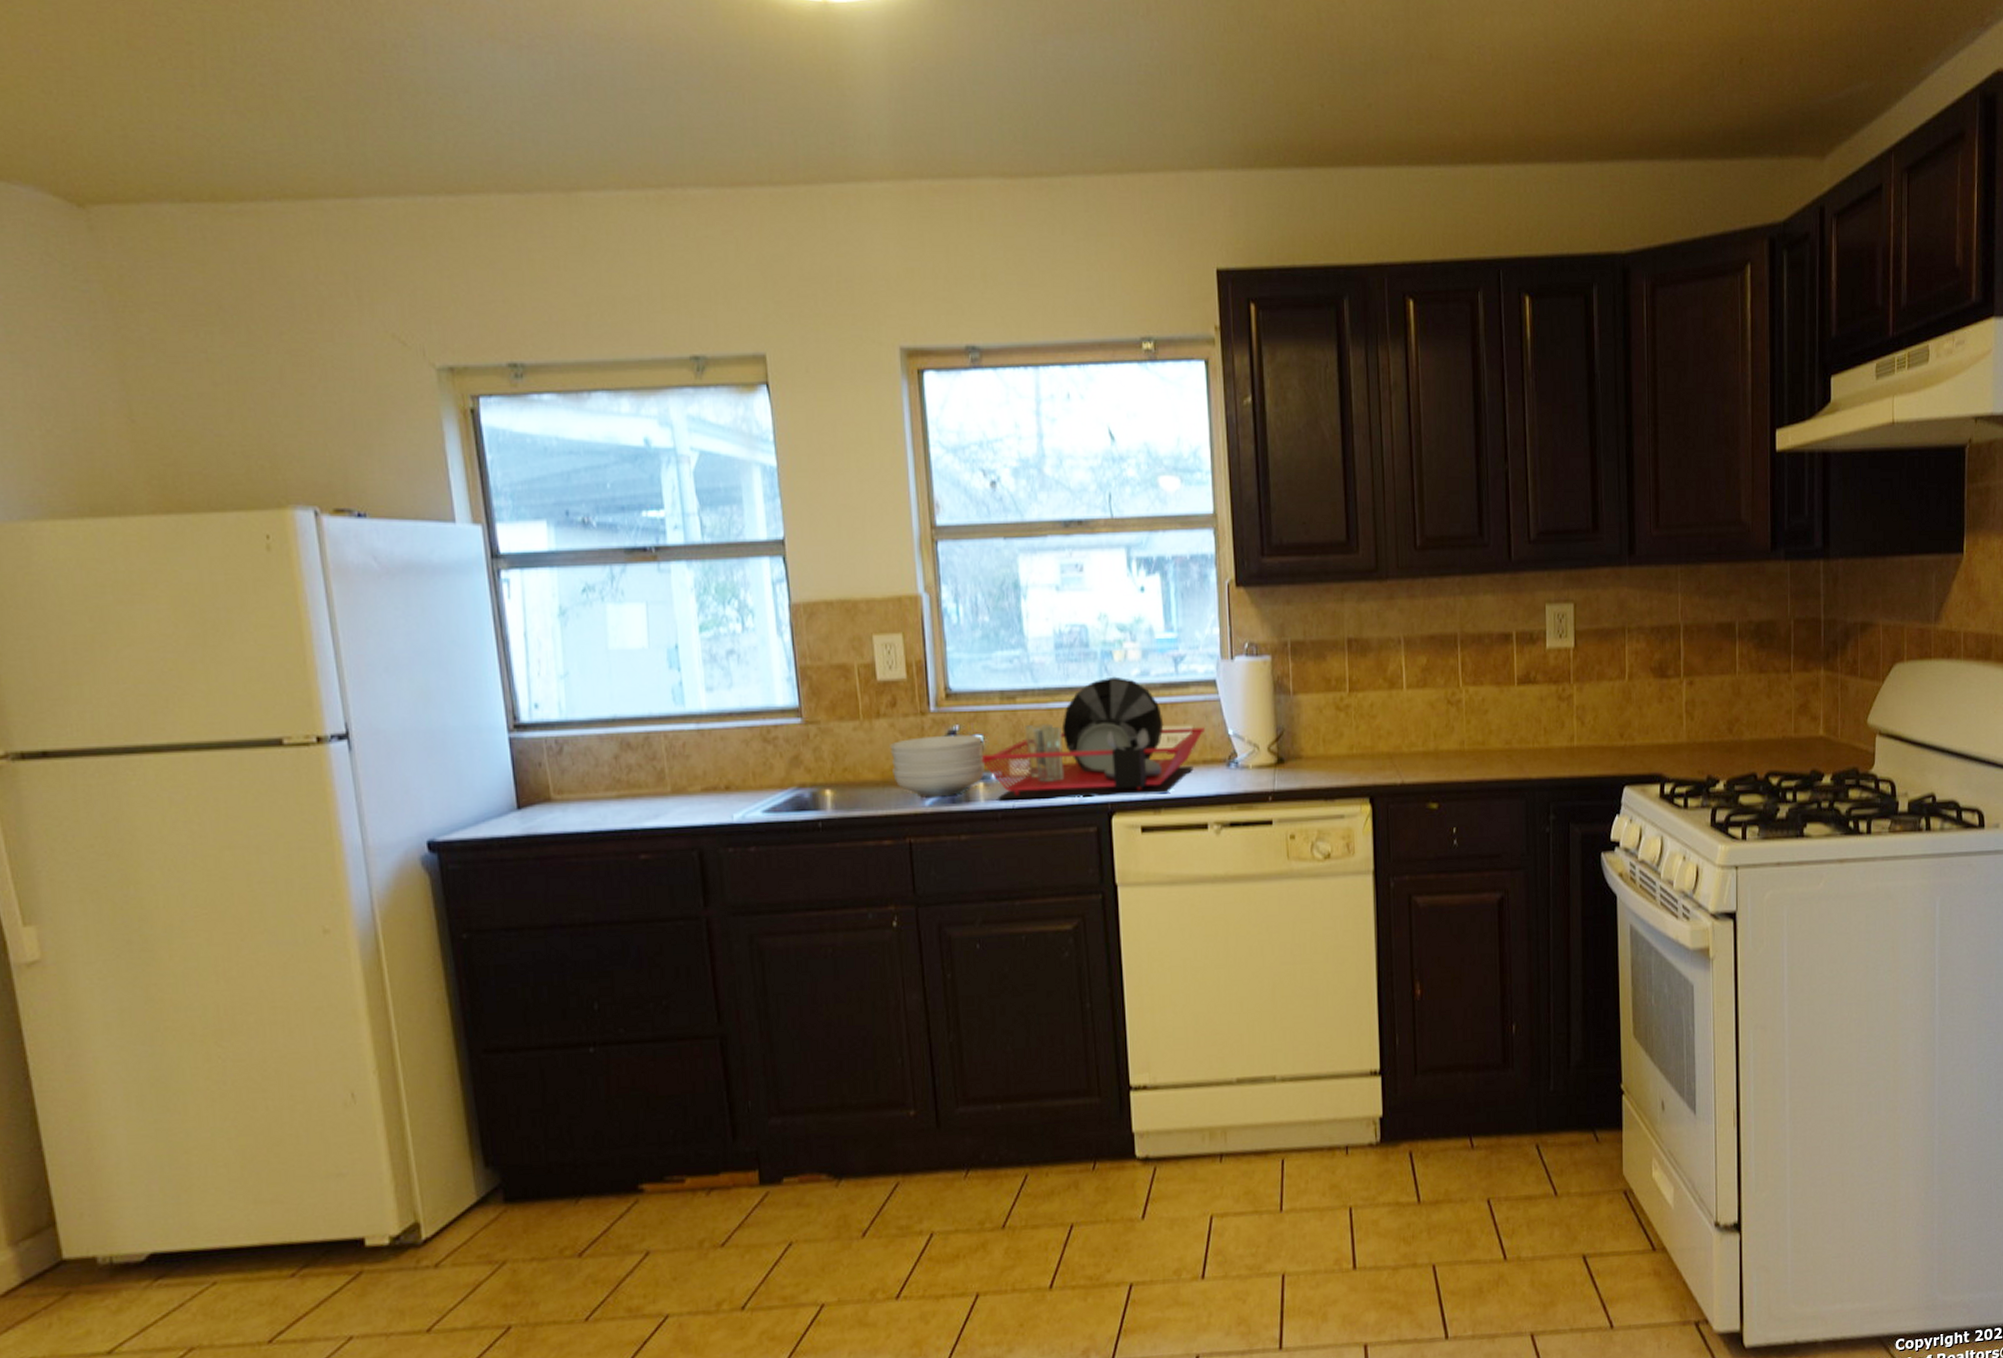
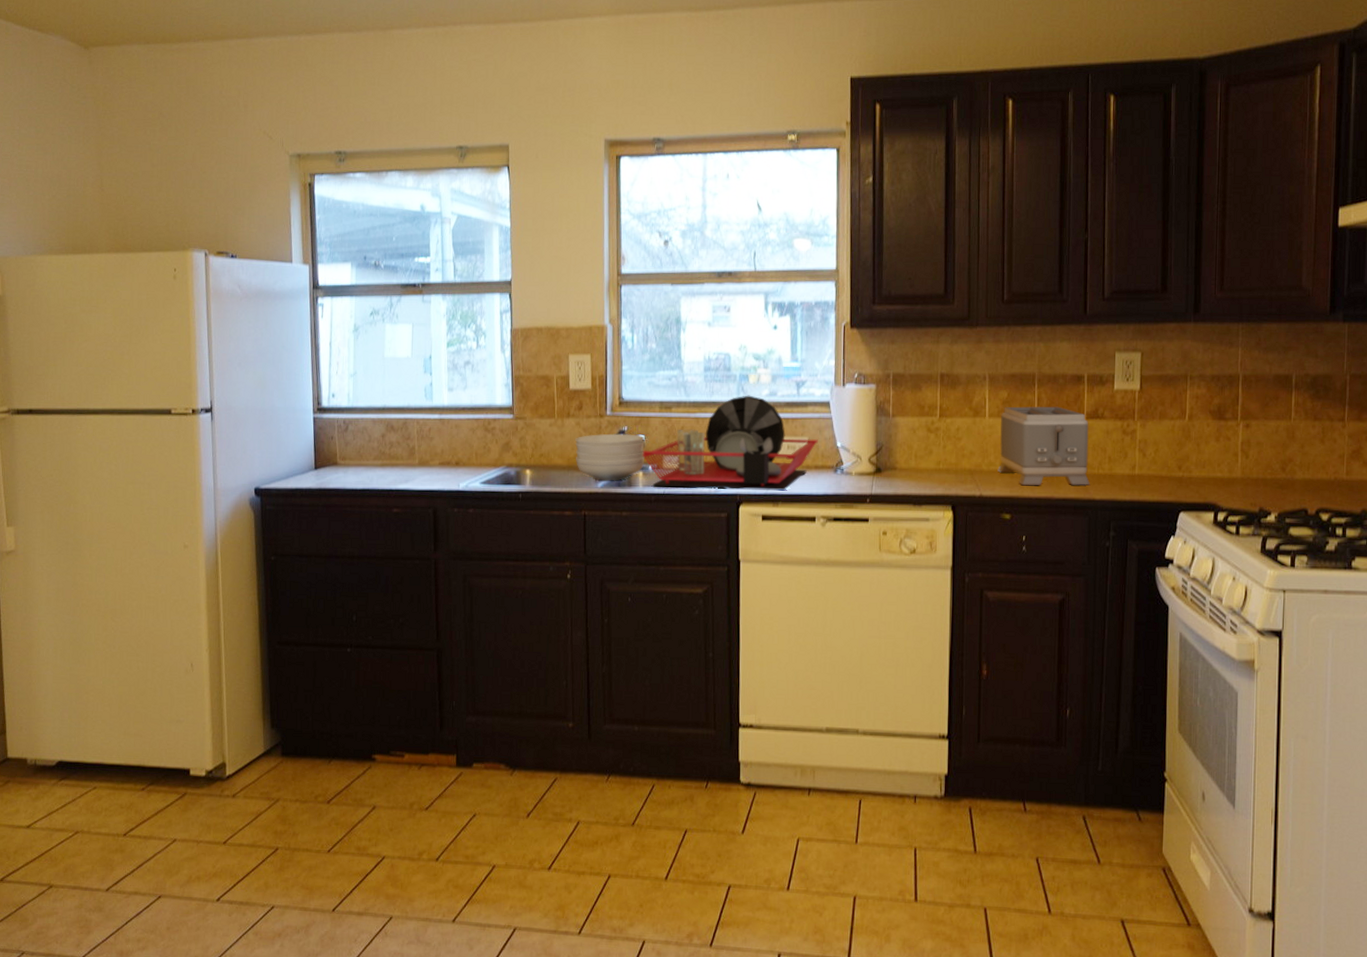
toaster: none [1420,671,1526,768] -> present [997,406,1091,486]

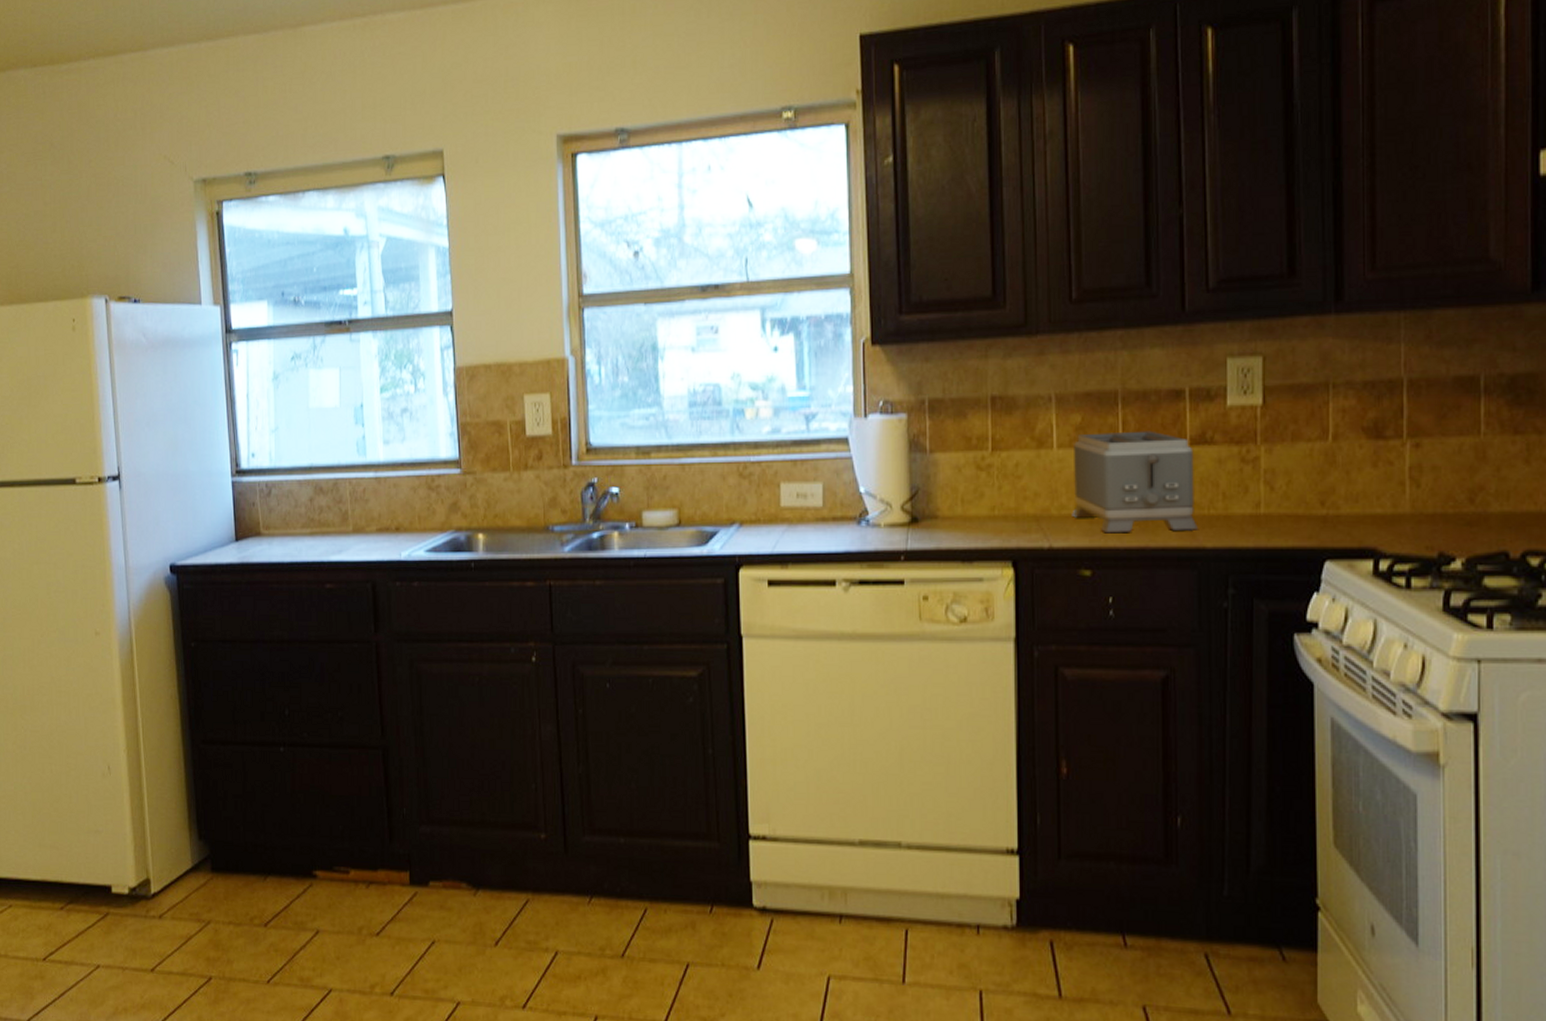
bowl: present [574,433,645,480] -> none [534,486,621,543]
dish rack: present [642,395,818,491] -> none [617,433,835,551]

